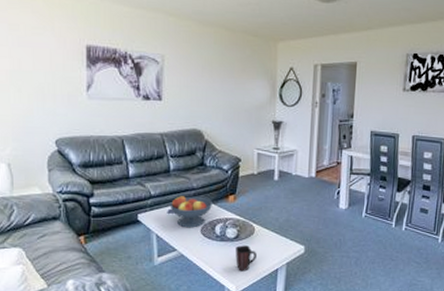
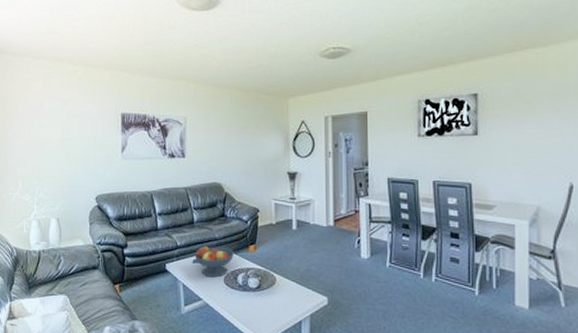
mug: present [235,245,256,271] -> none [258,296,279,323]

